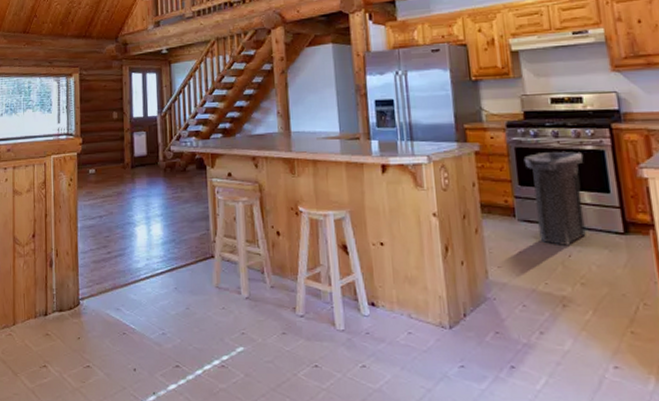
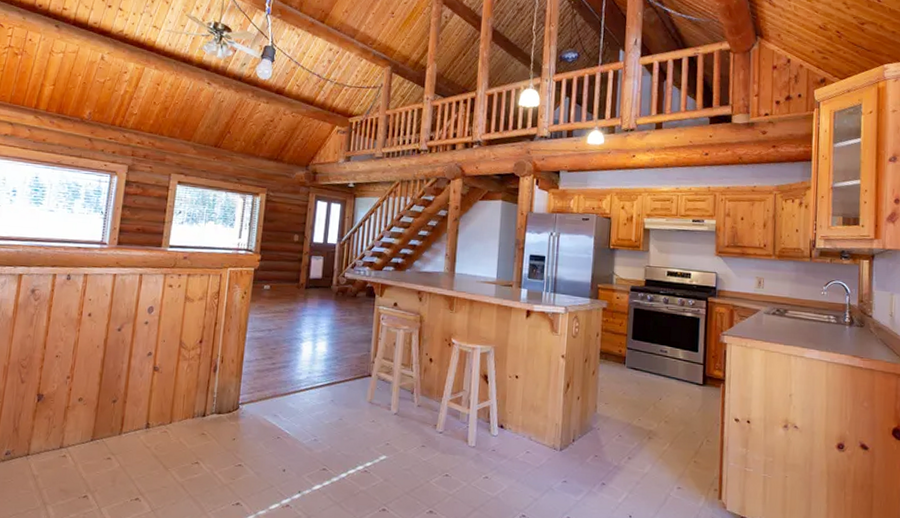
trash can: present [524,152,586,245] -> none [639,314,683,391]

